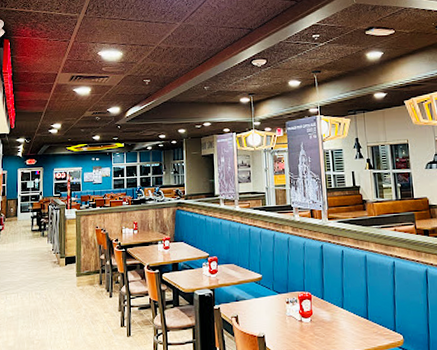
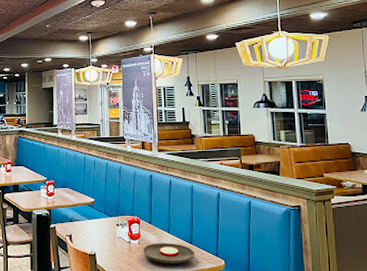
plate: none [314,319,372,342] -> present [142,243,195,264]

